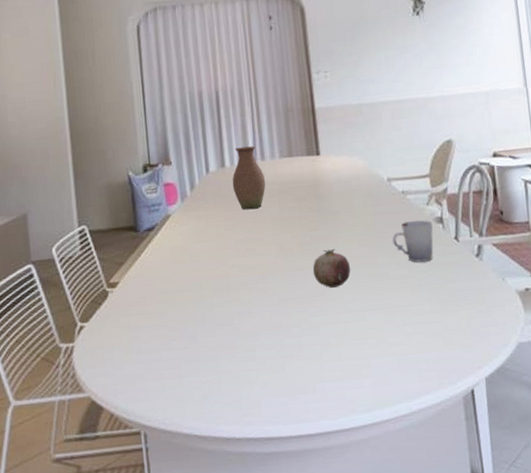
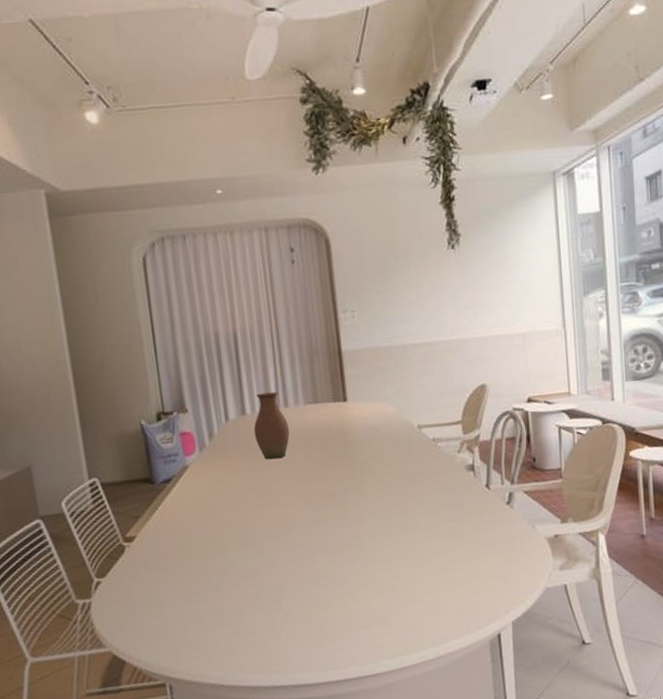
fruit: present [312,248,351,288] -> none [340,498,380,538]
cup: present [392,220,434,262] -> none [422,468,464,511]

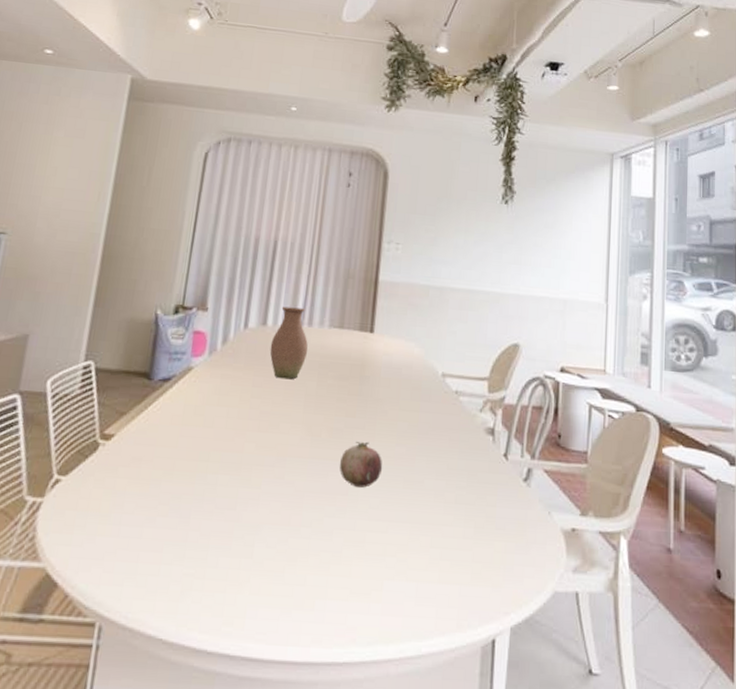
fruit: none [340,498,380,538] -> present [339,441,383,488]

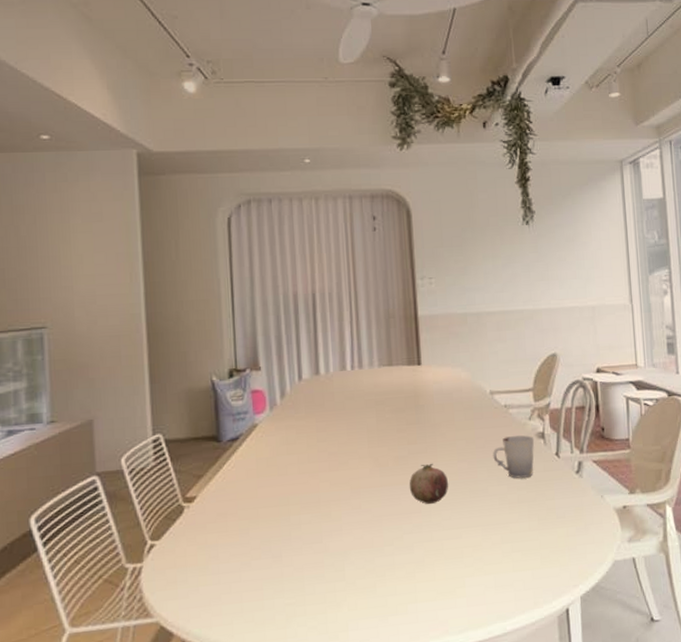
vase: present [269,306,308,380] -> none [326,353,363,421]
cup: none [435,426,483,476] -> present [493,435,535,478]

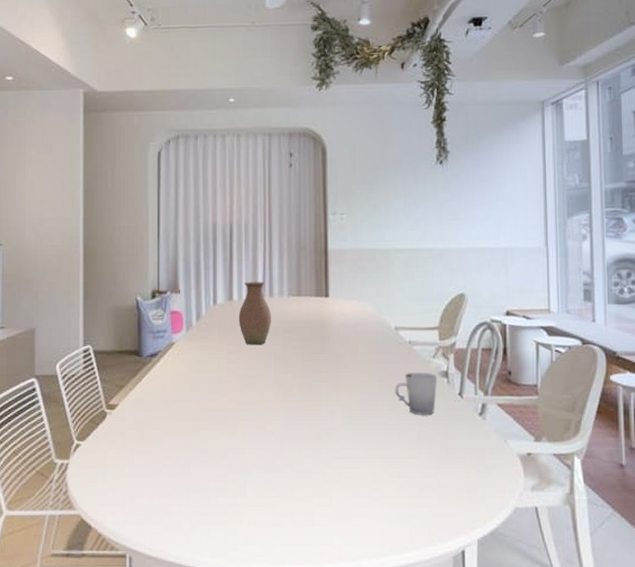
vase: none [326,353,363,421] -> present [238,282,272,345]
fruit: present [409,463,449,504] -> none [311,392,350,432]

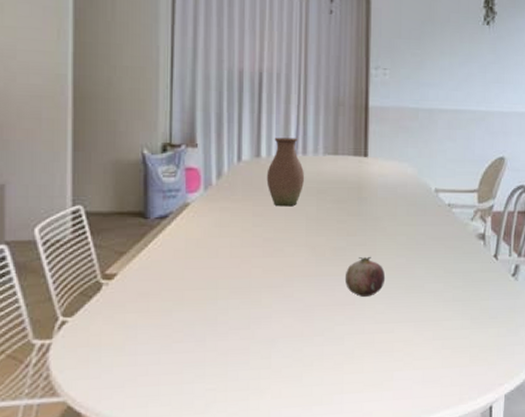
fruit: none [311,392,350,432] -> present [344,256,386,297]
cup: present [395,373,438,415] -> none [432,235,475,277]

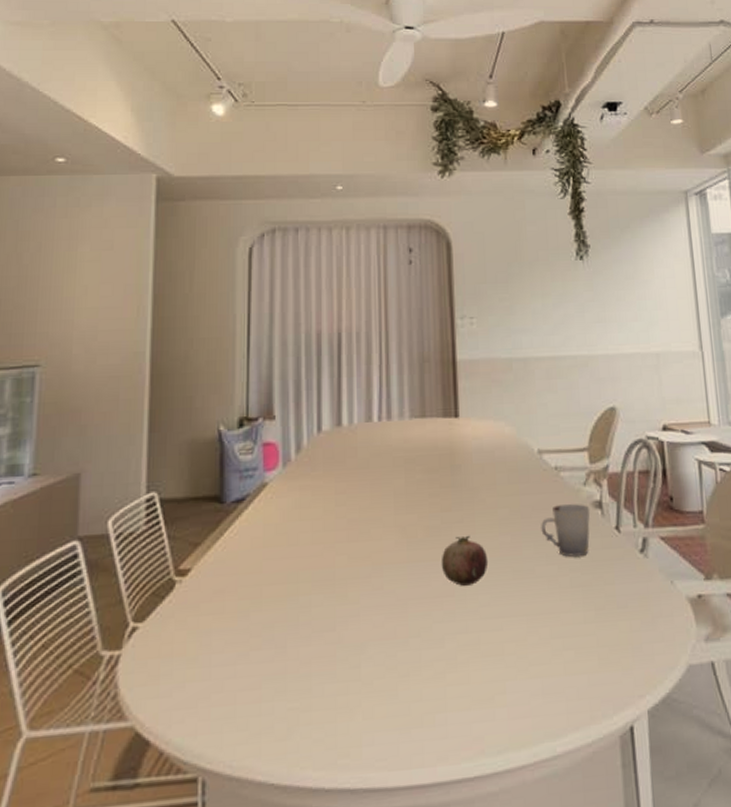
vase: present [266,137,305,207] -> none [349,402,391,481]
cup: none [432,235,475,277] -> present [541,504,591,557]

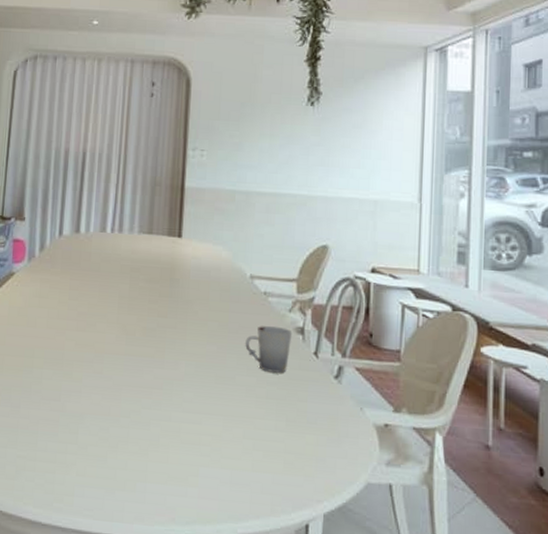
fruit: present [441,535,489,586] -> none [153,340,195,383]

